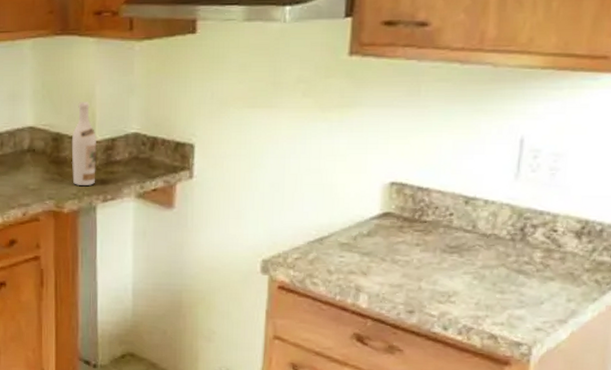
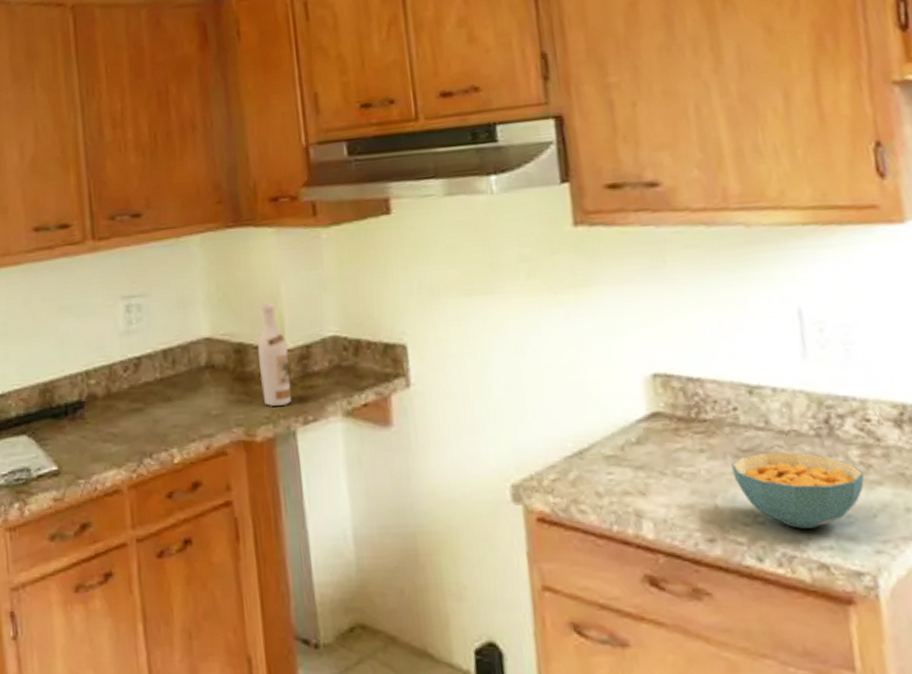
cereal bowl: none [438,249,542,309] -> present [731,452,865,529]

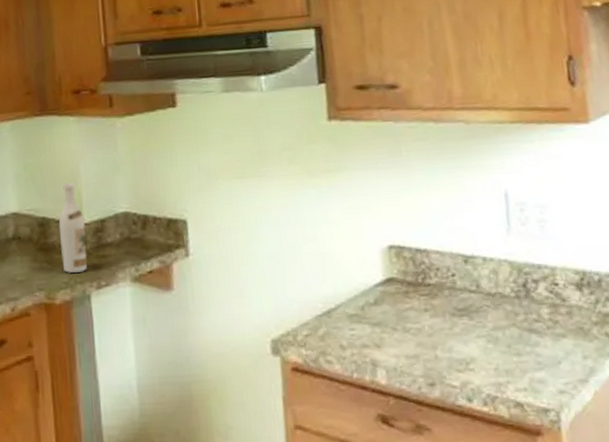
cereal bowl: present [731,452,865,529] -> none [449,310,553,374]

